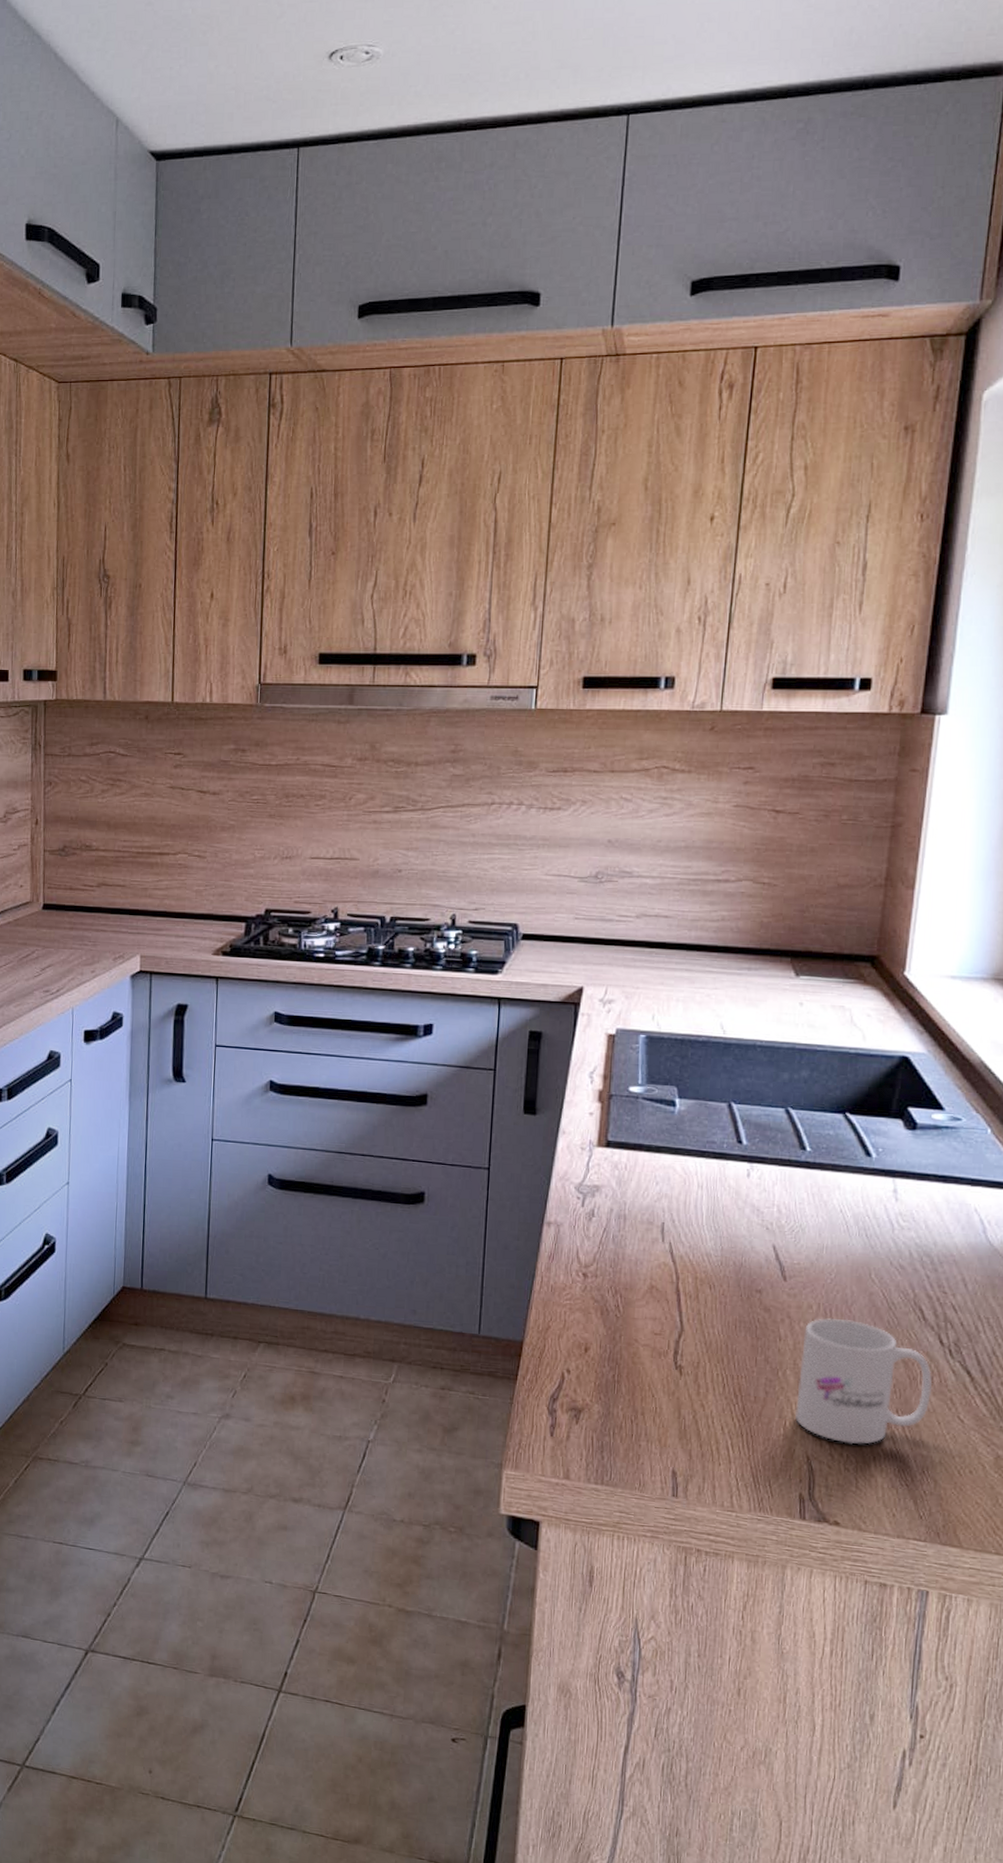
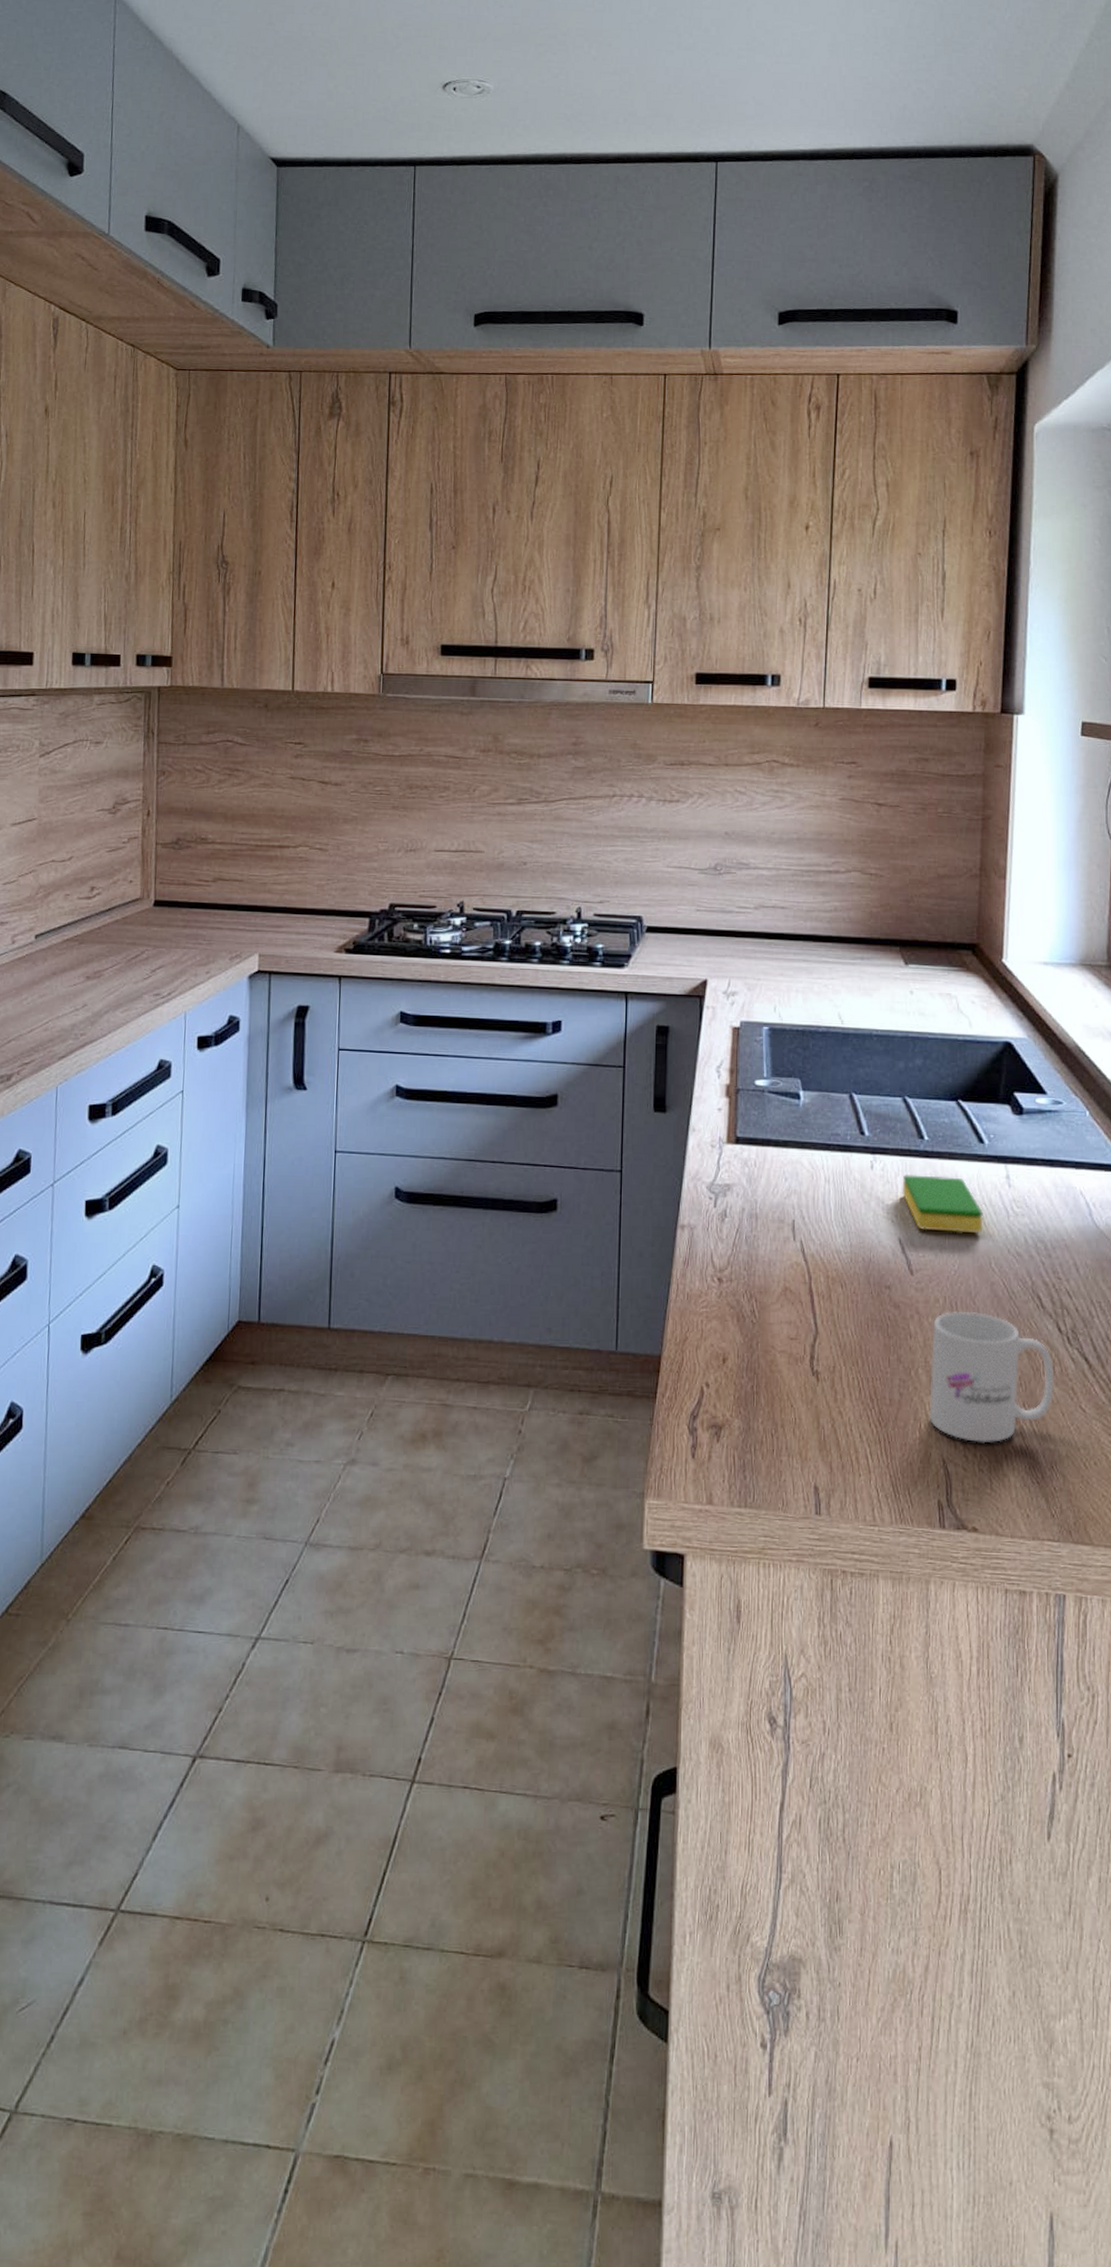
dish sponge: none [779,1184,866,1245] -> present [902,1174,983,1234]

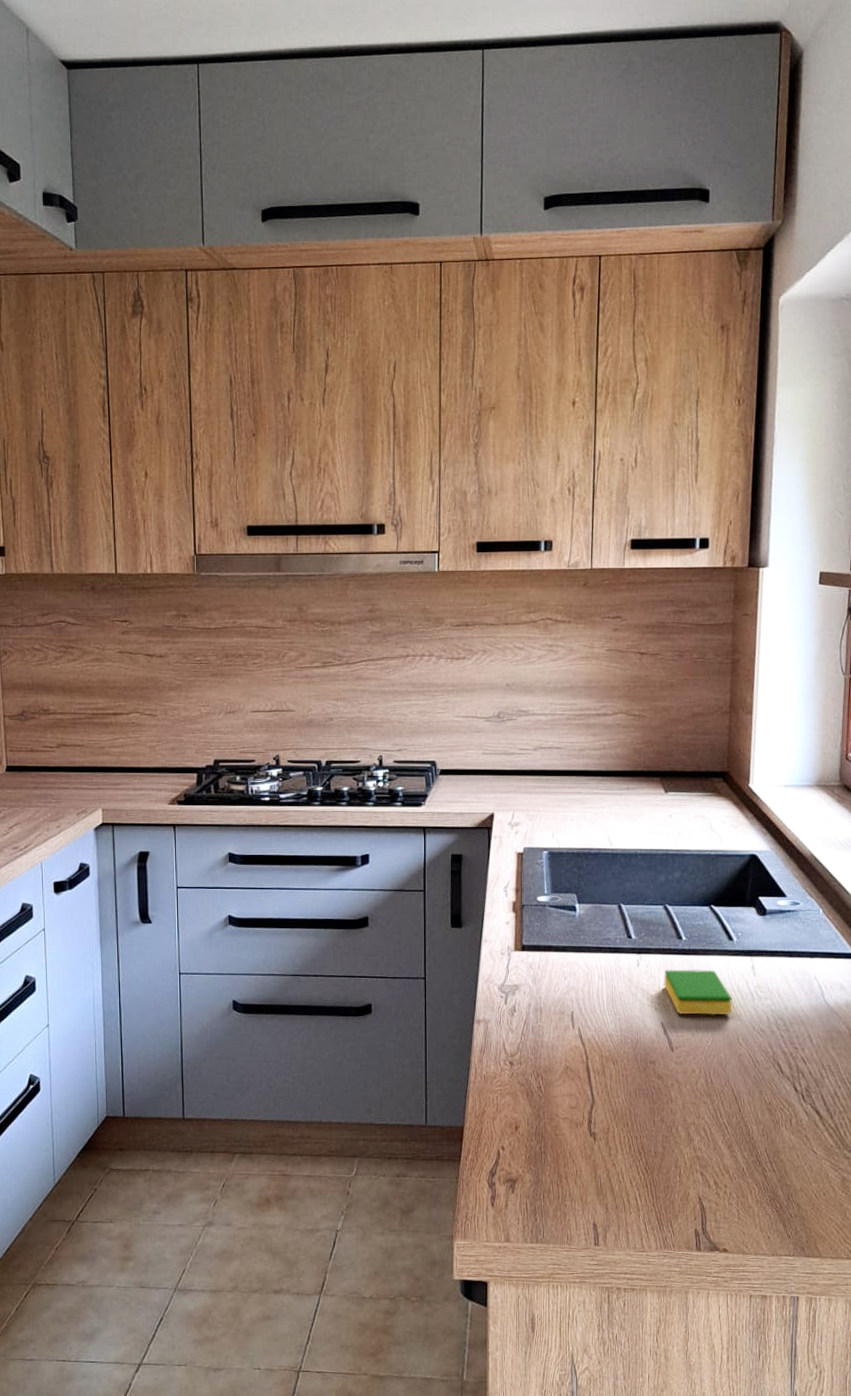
mug: present [928,1311,1055,1443] -> none [687,1078,792,1183]

